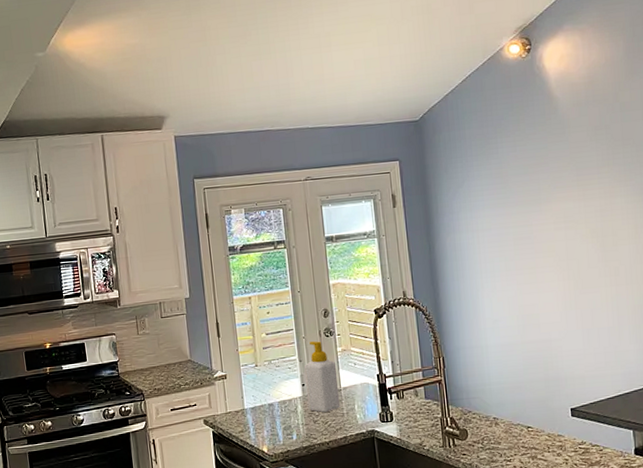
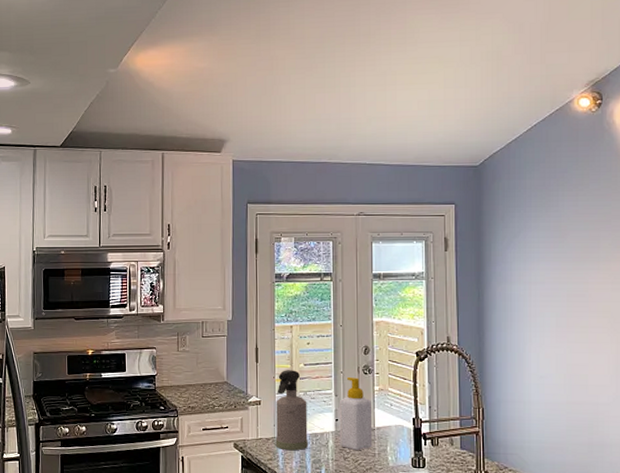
spray bottle: none [241,340,277,421] -> present [275,370,308,451]

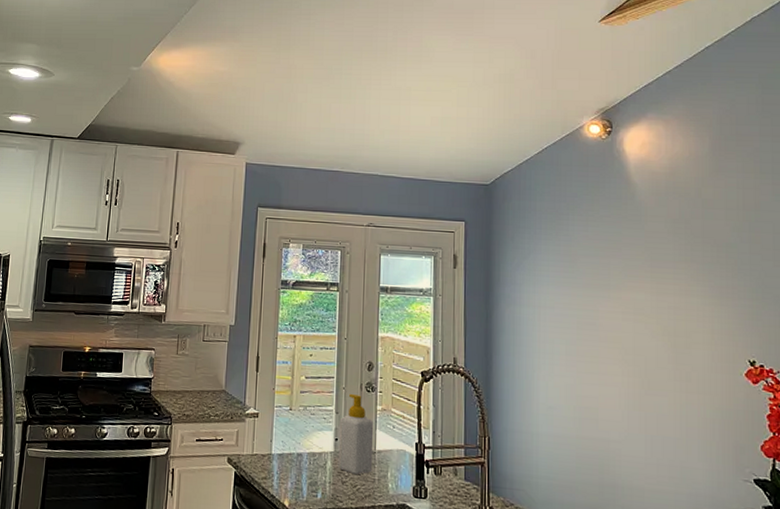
spray bottle: present [275,370,308,451] -> none [271,382,307,470]

